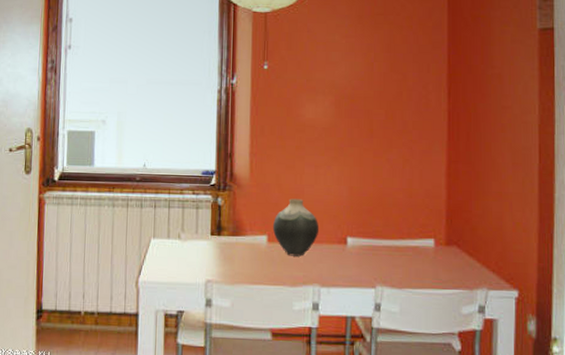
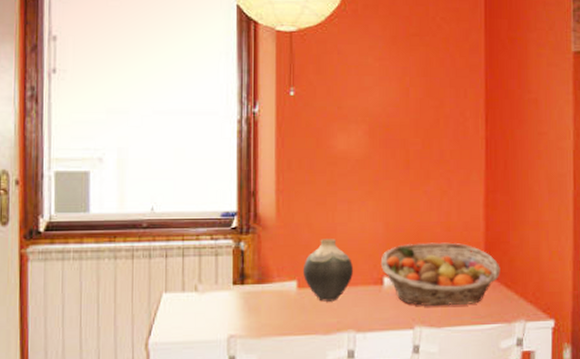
fruit basket: none [344,207,462,269] -> present [380,242,500,307]

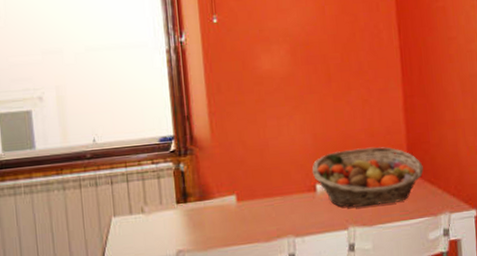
vase: present [302,239,354,302] -> none [240,153,288,212]

